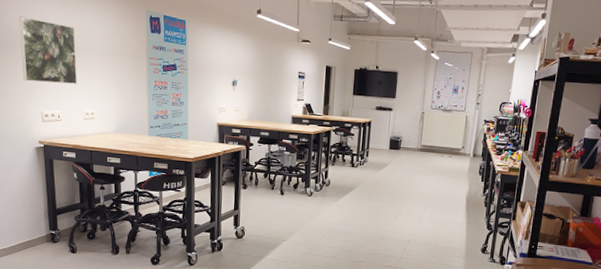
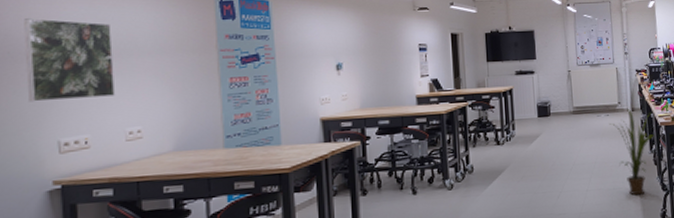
house plant: none [451,154,489,229] -> present [609,109,654,196]

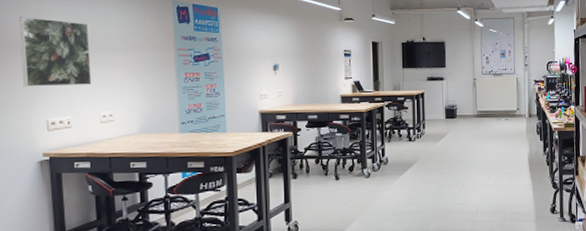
house plant: present [609,109,654,196] -> none [508,115,548,191]

